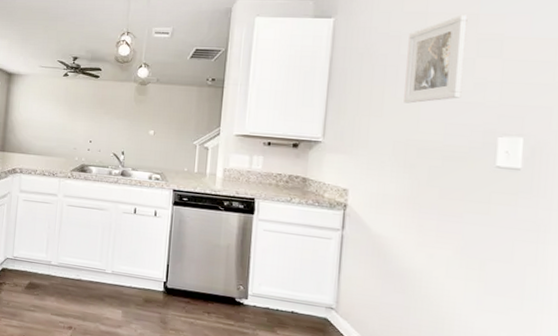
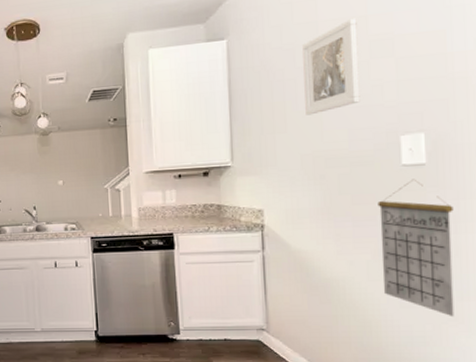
calendar: none [460,182,545,329] -> present [377,179,454,317]

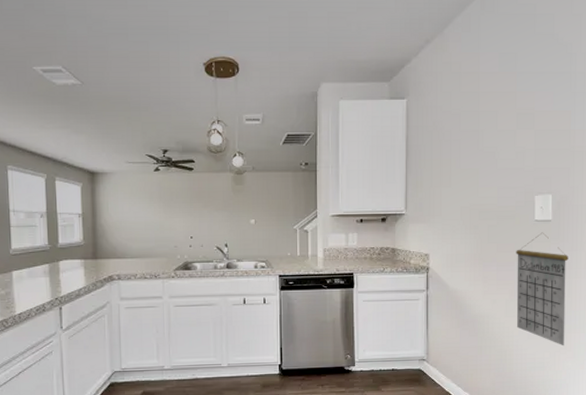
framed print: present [301,18,361,115] -> none [465,92,509,173]

